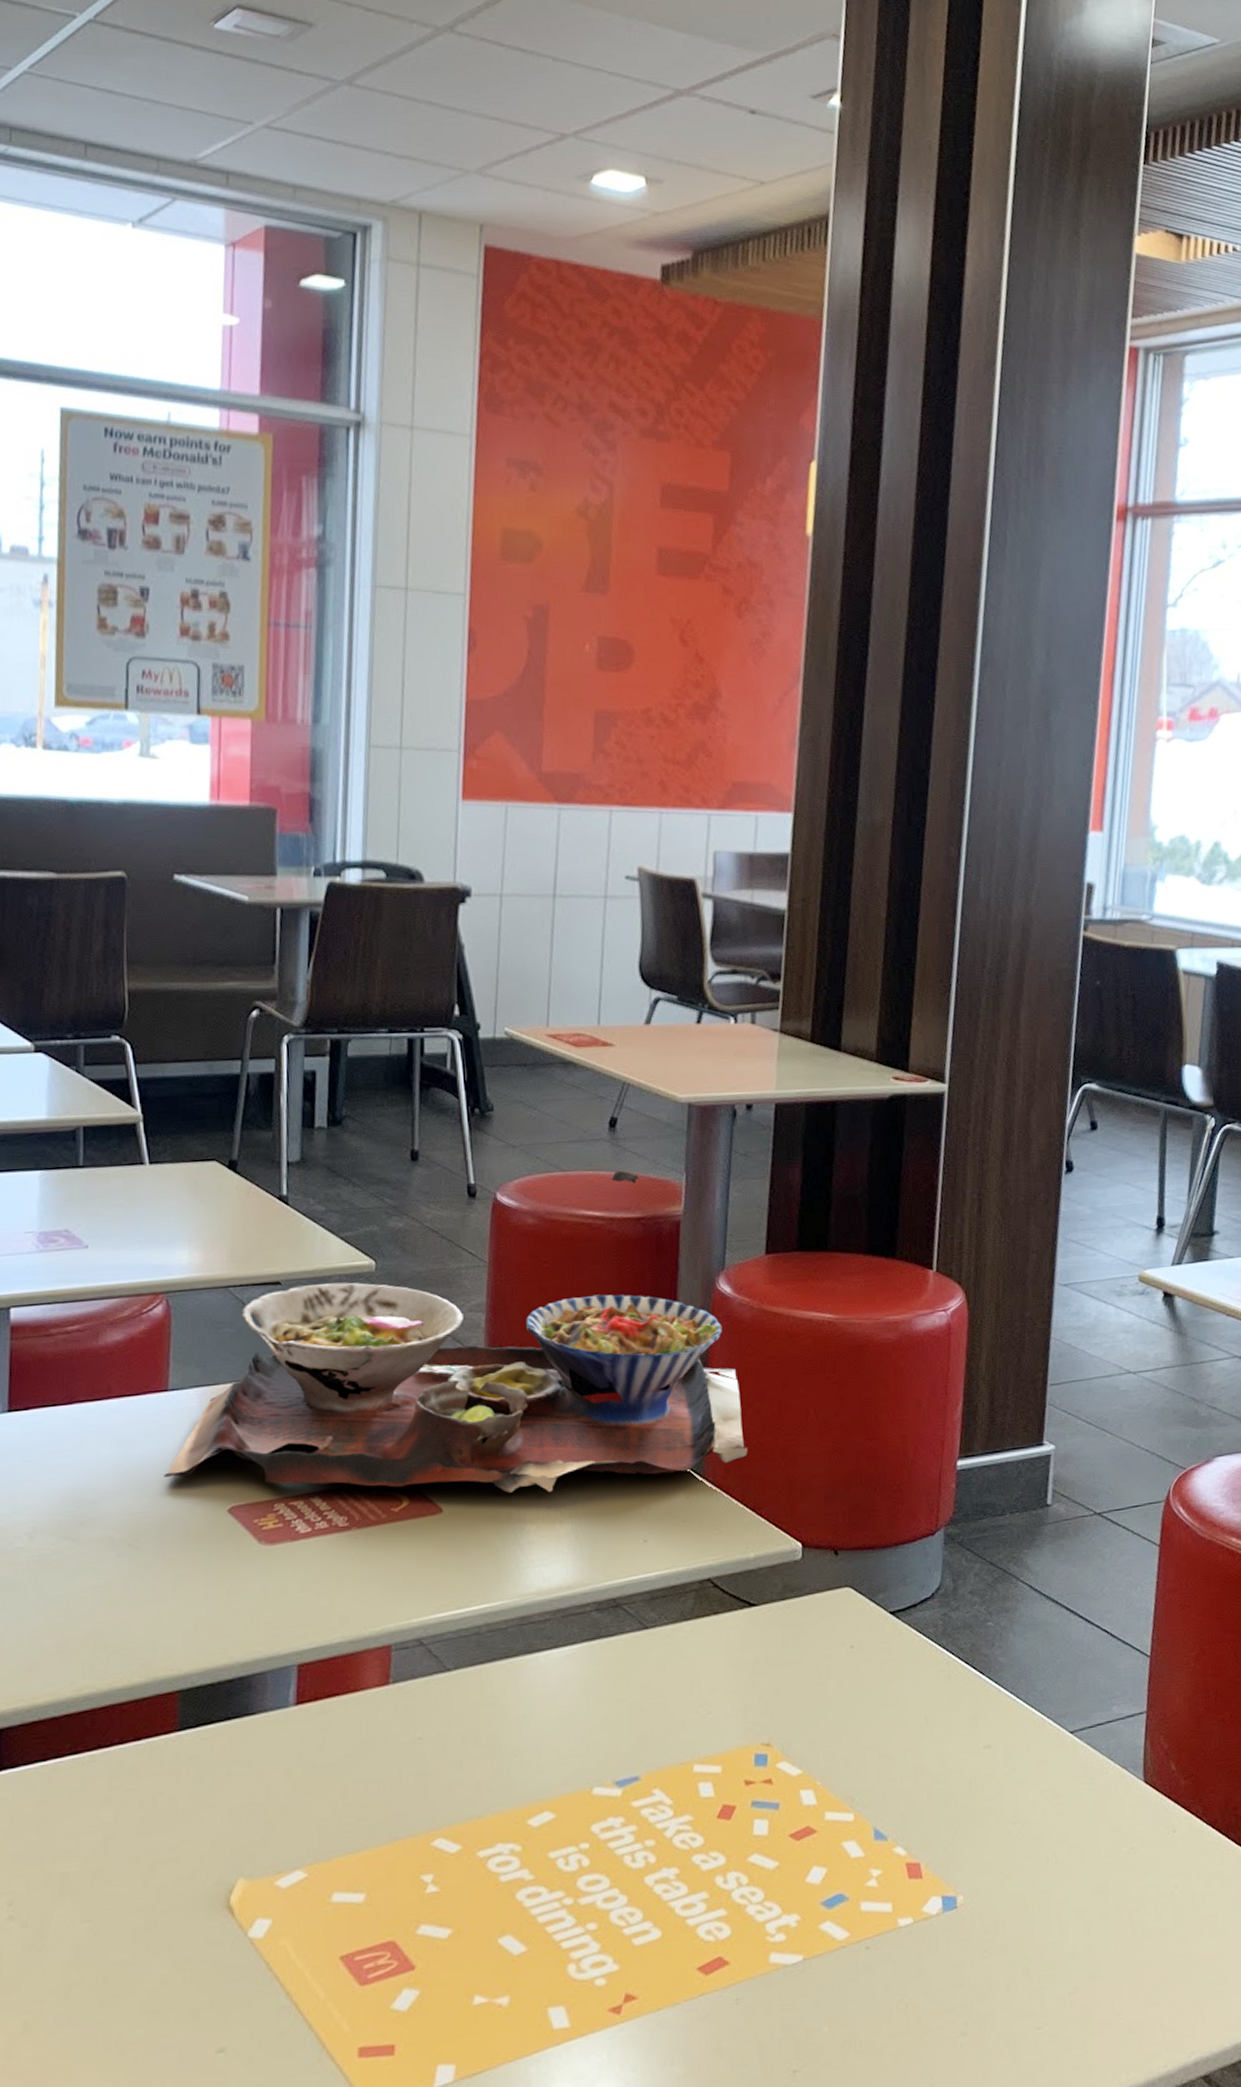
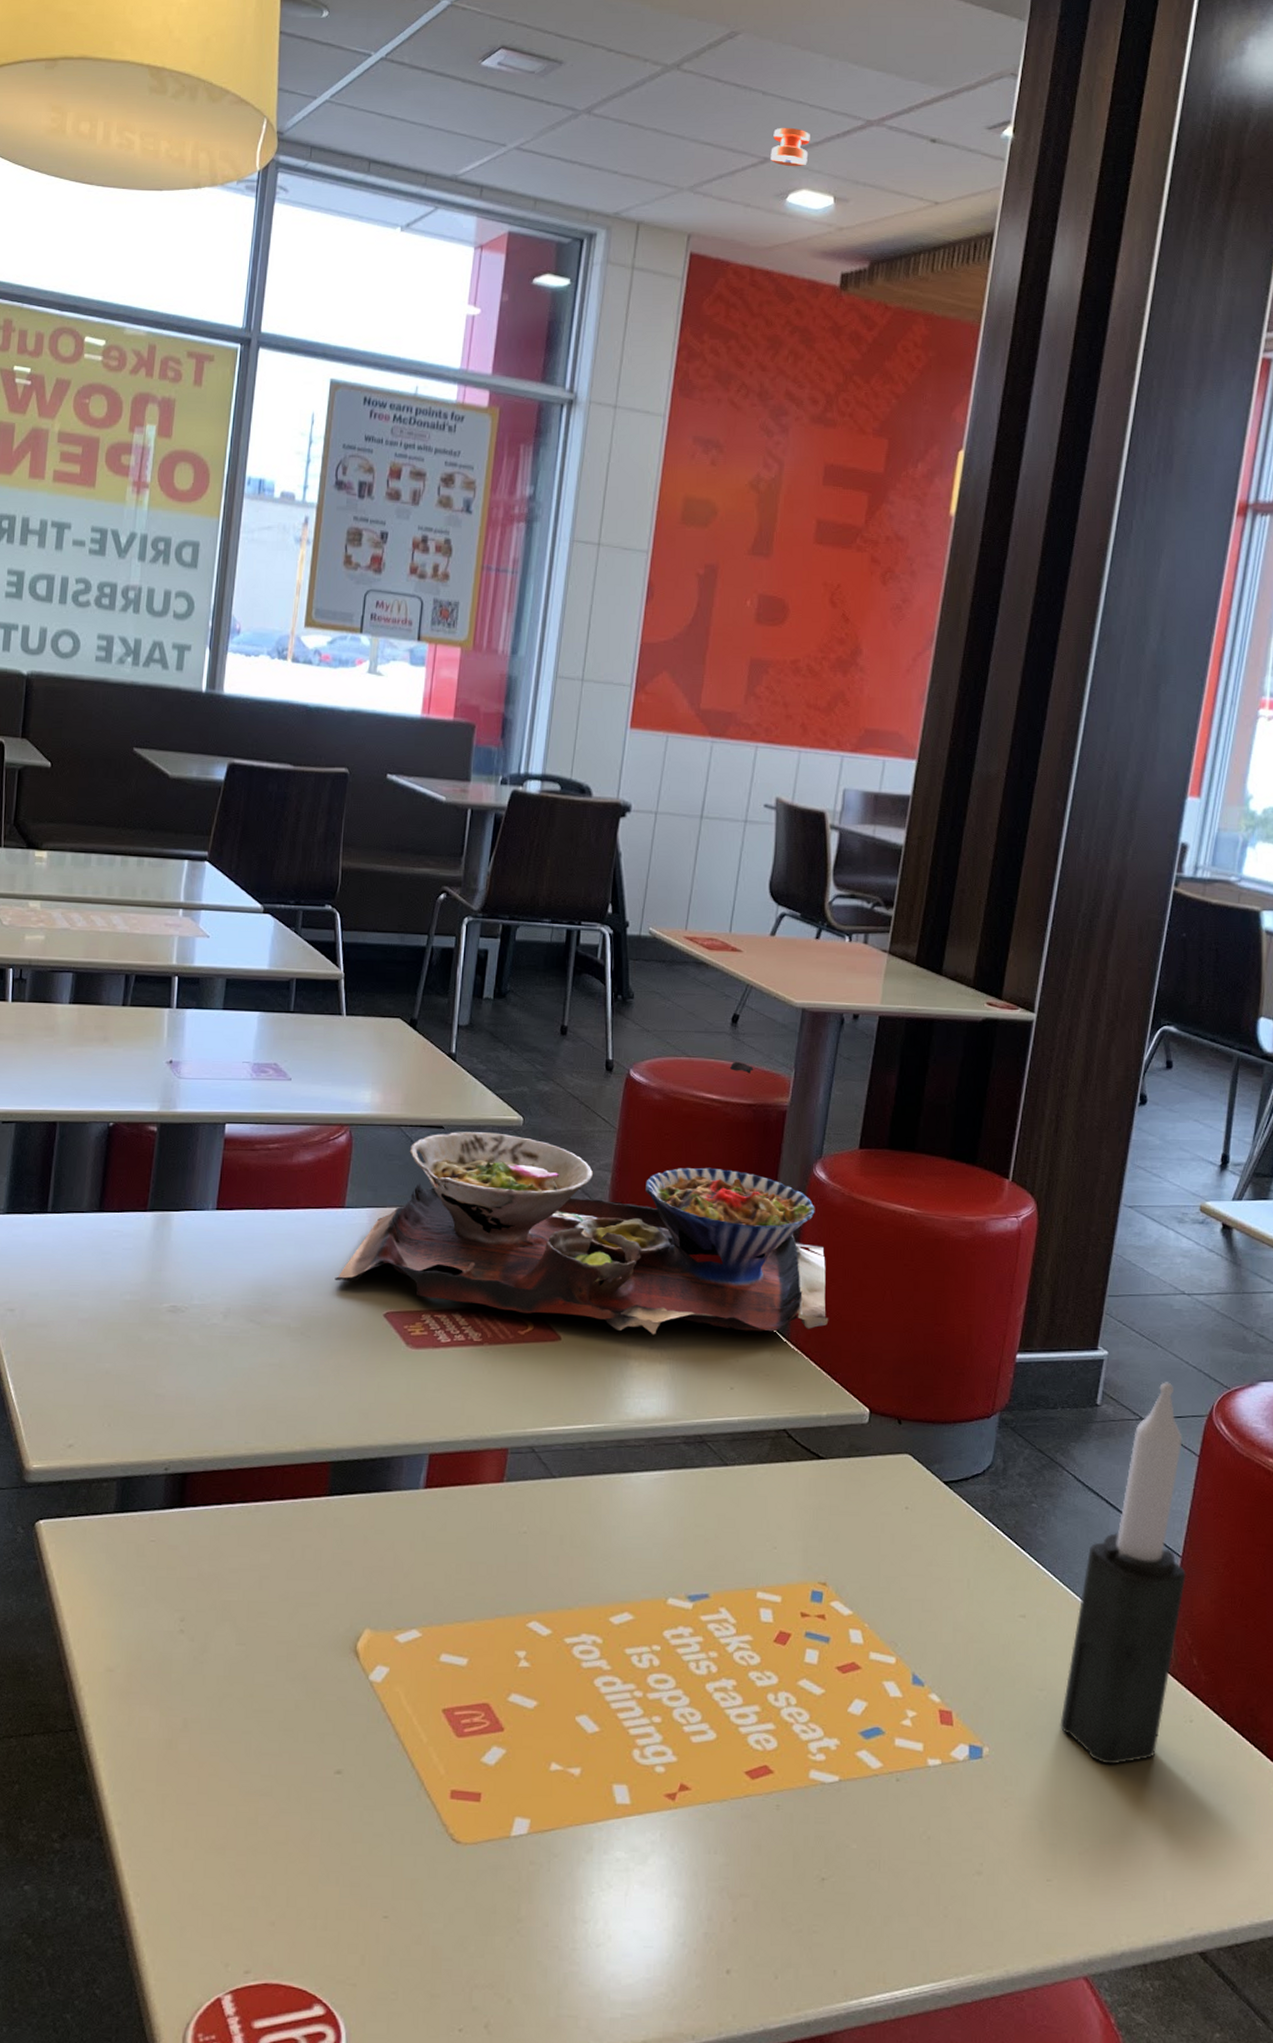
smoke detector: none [568,98,613,144] -> present [770,127,810,167]
candle: none [1037,1470,1157,1893] -> present [1060,1382,1186,1765]

